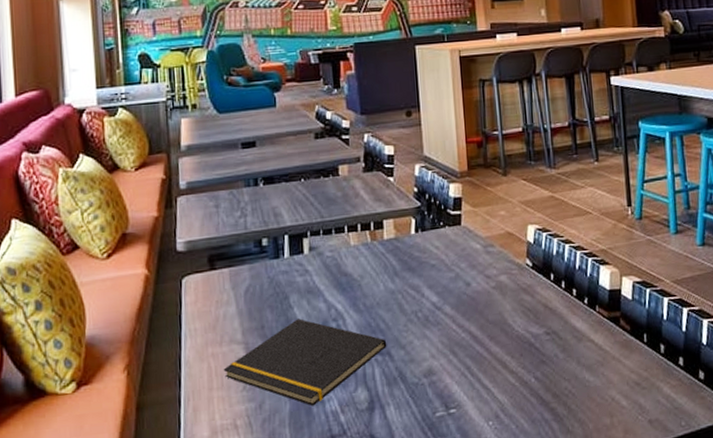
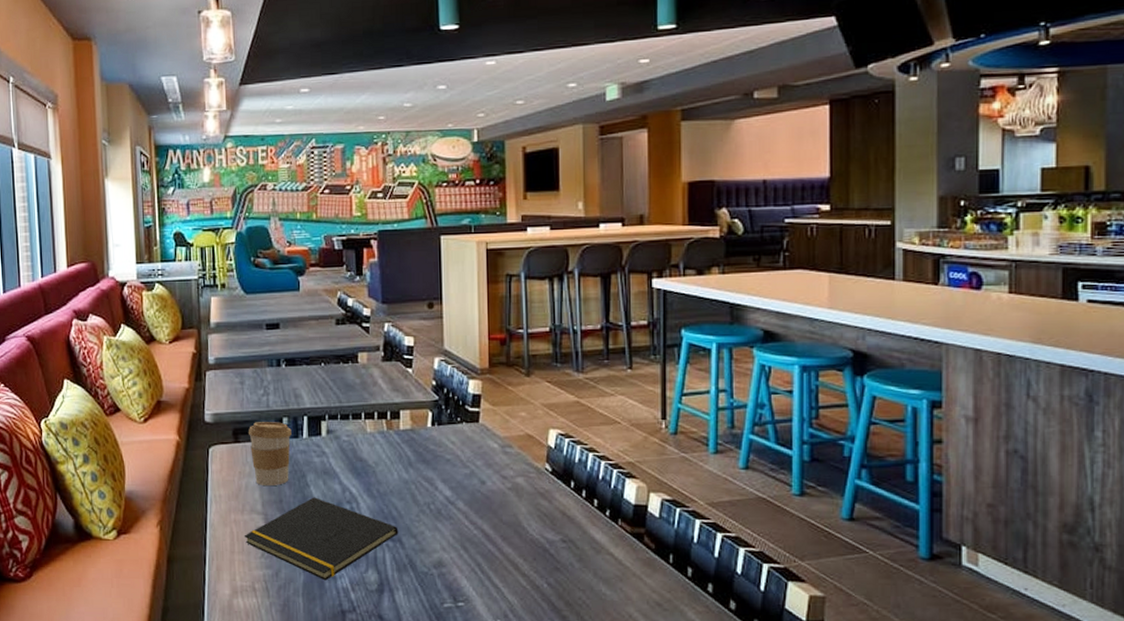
coffee cup: none [225,243,272,313] -> present [249,422,292,487]

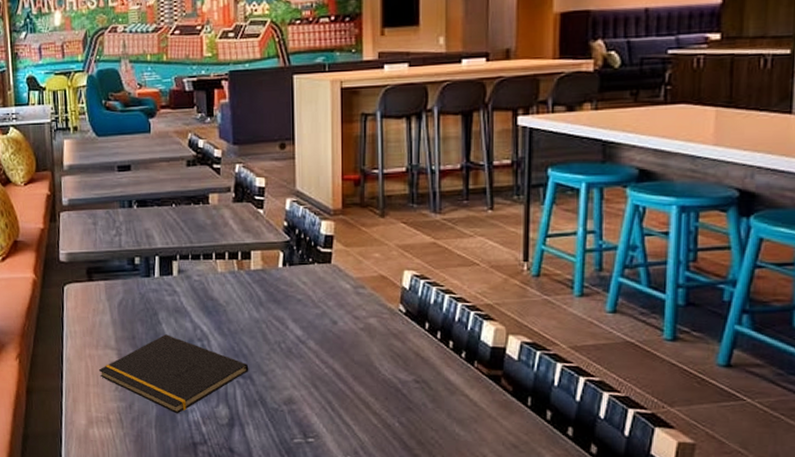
coffee cup: present [249,422,292,487] -> none [102,261,144,324]

